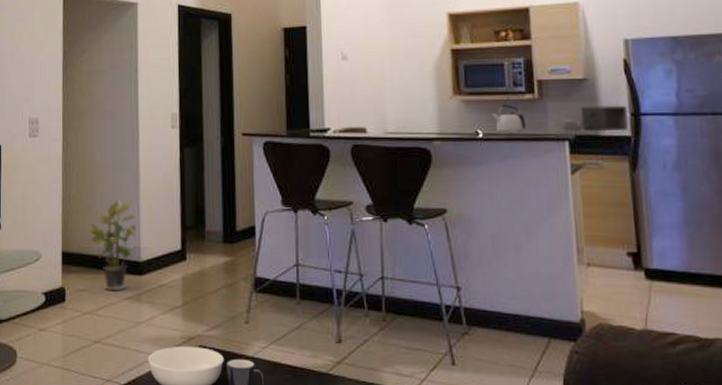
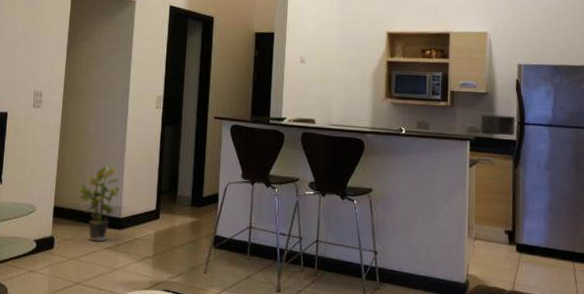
kettle: present [492,104,526,133] -> none [414,108,439,131]

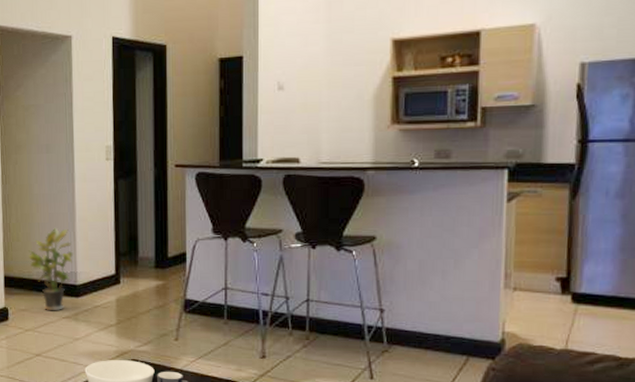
toaster: present [480,114,515,136] -> none [523,132,574,160]

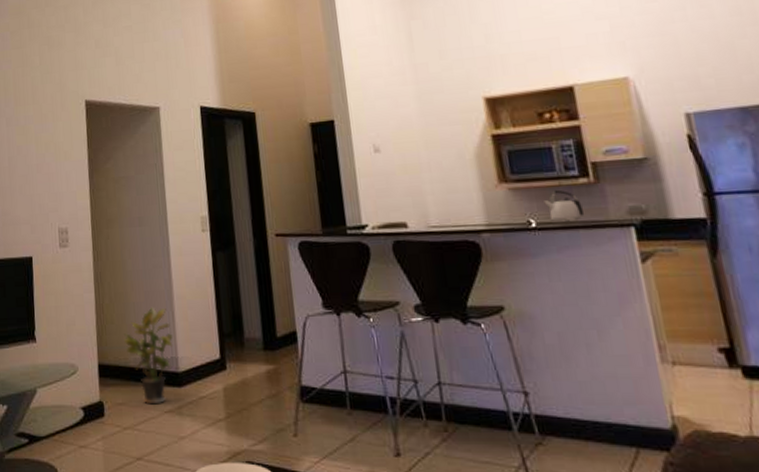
kettle: none [430,132,464,161] -> present [544,189,584,221]

